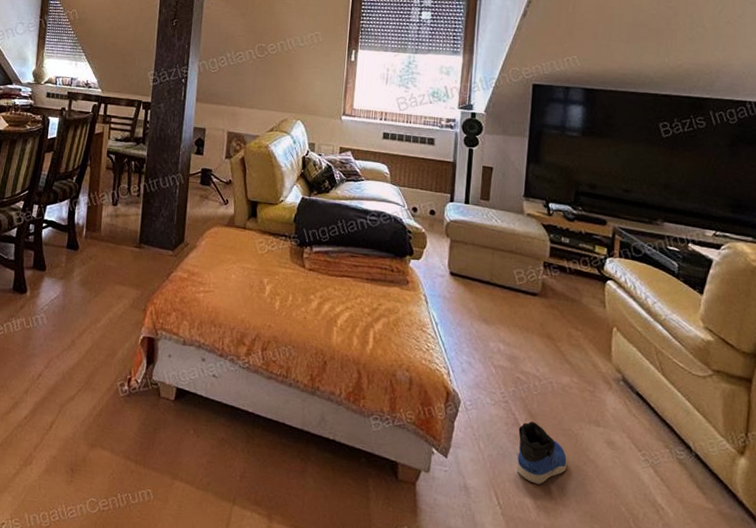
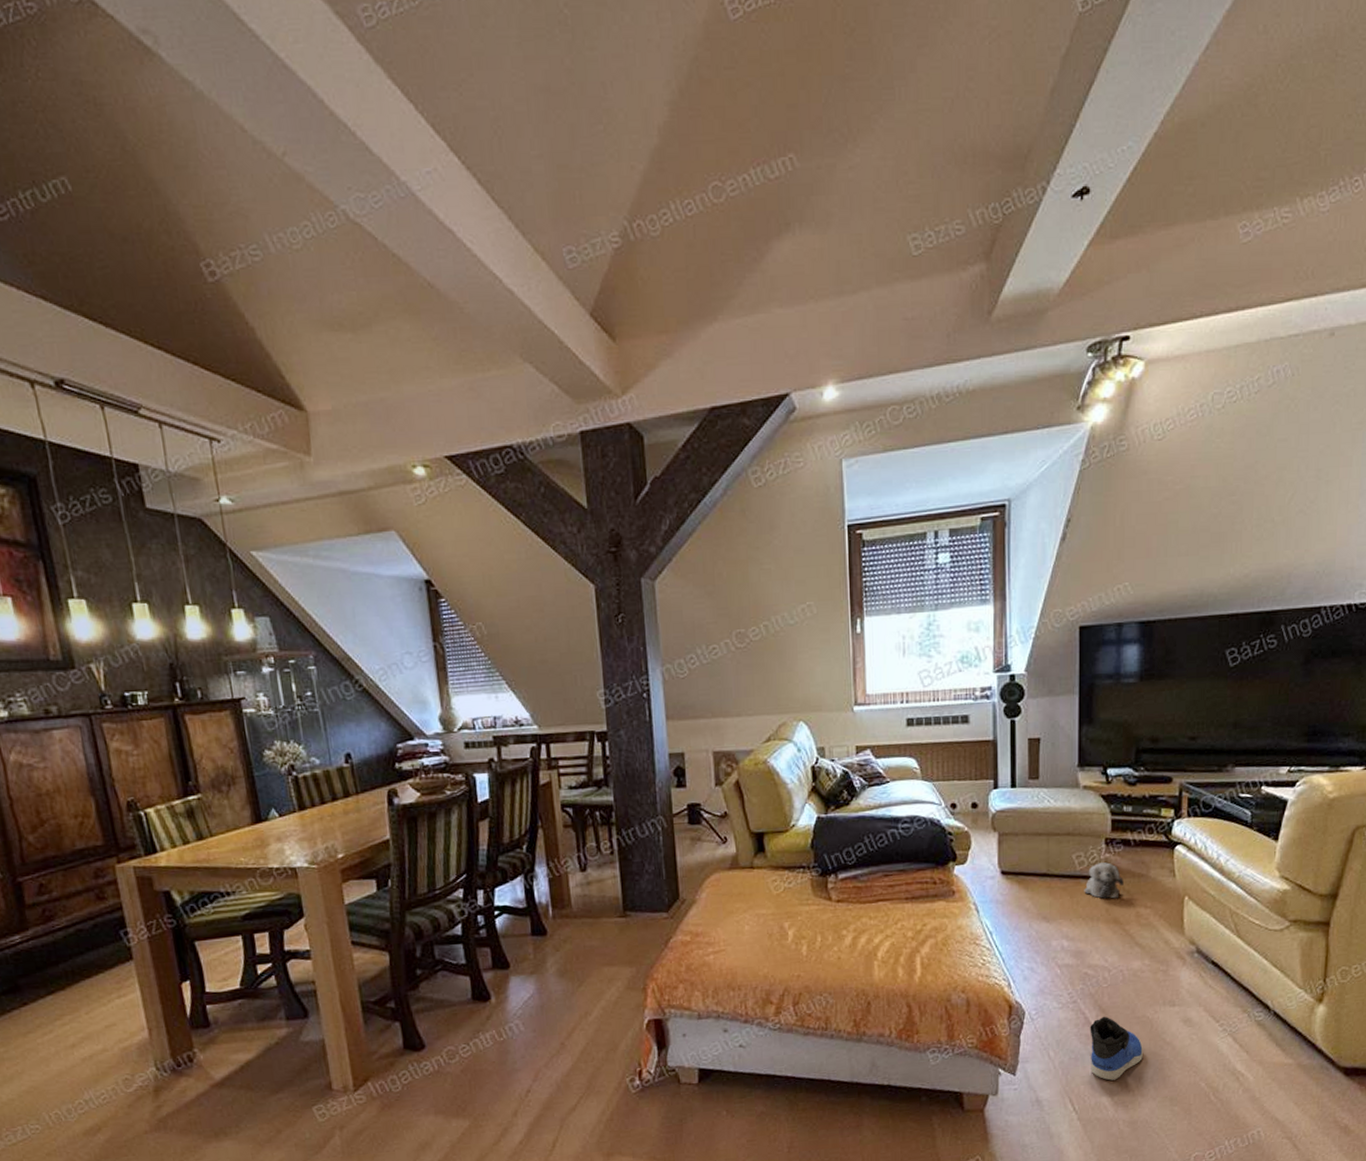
plush toy: none [522,282,558,317] -> present [1084,862,1124,899]

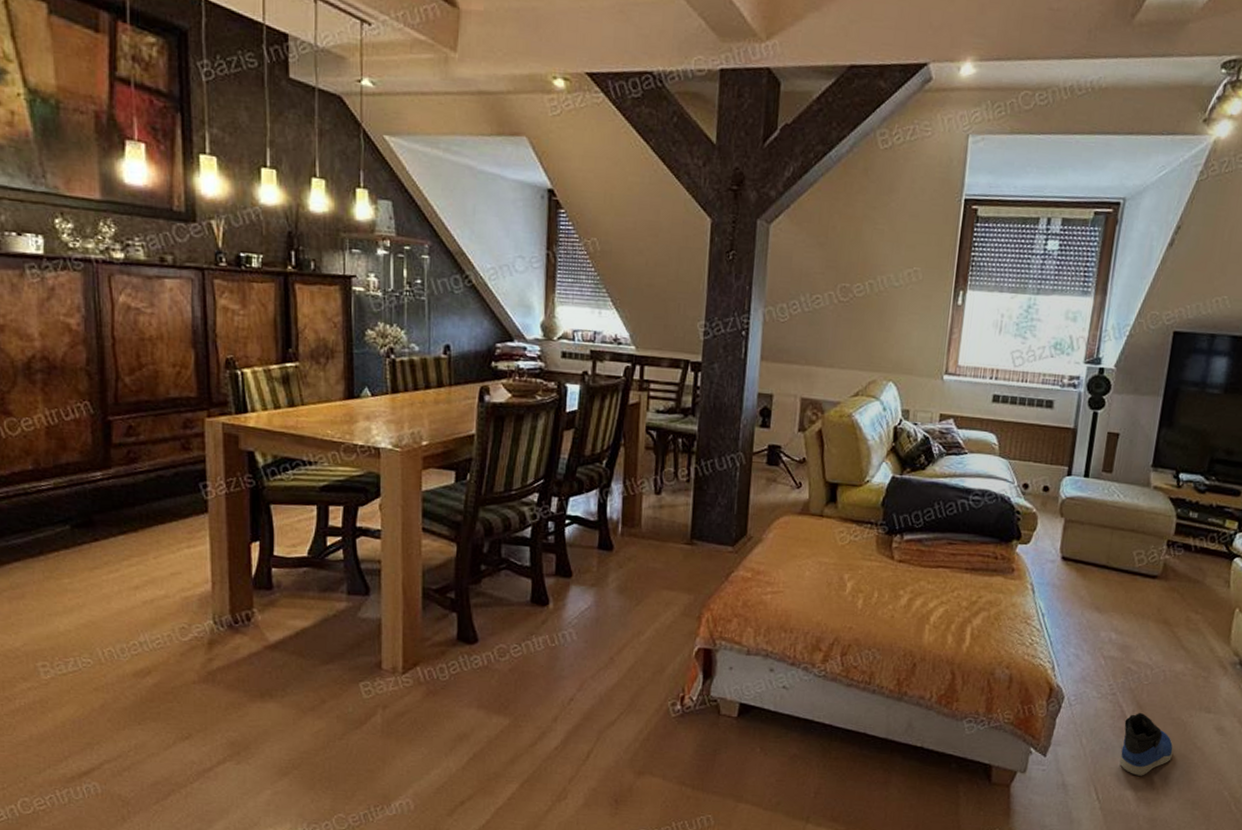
plush toy: present [1084,862,1124,899] -> none [1139,563,1179,600]

